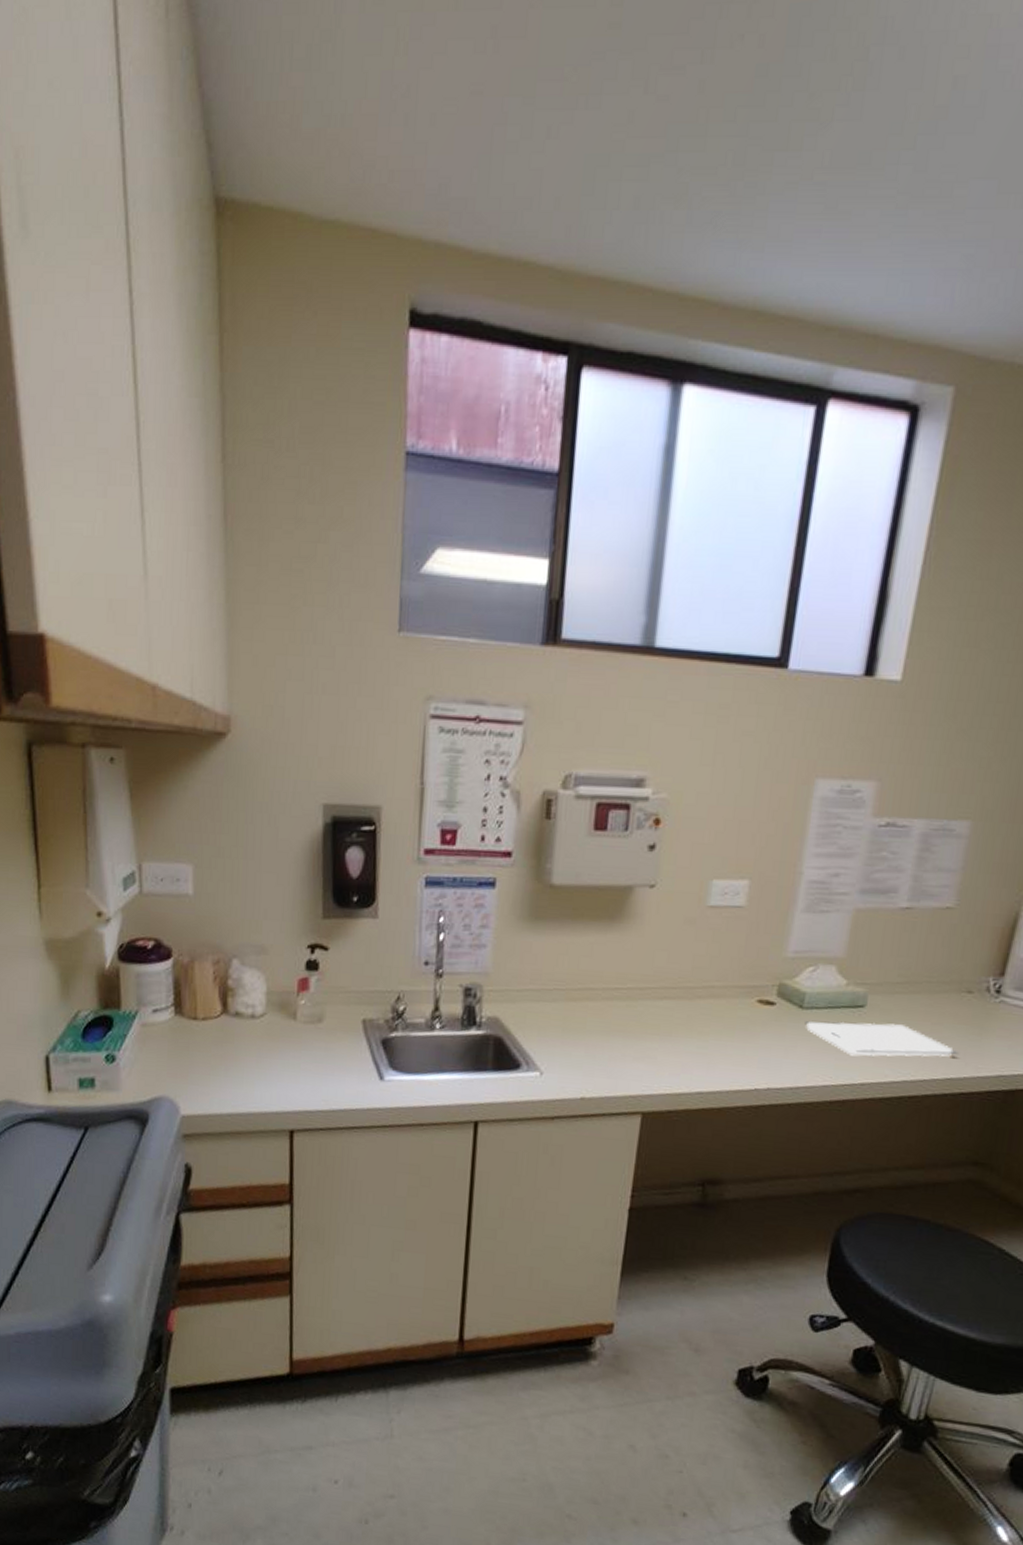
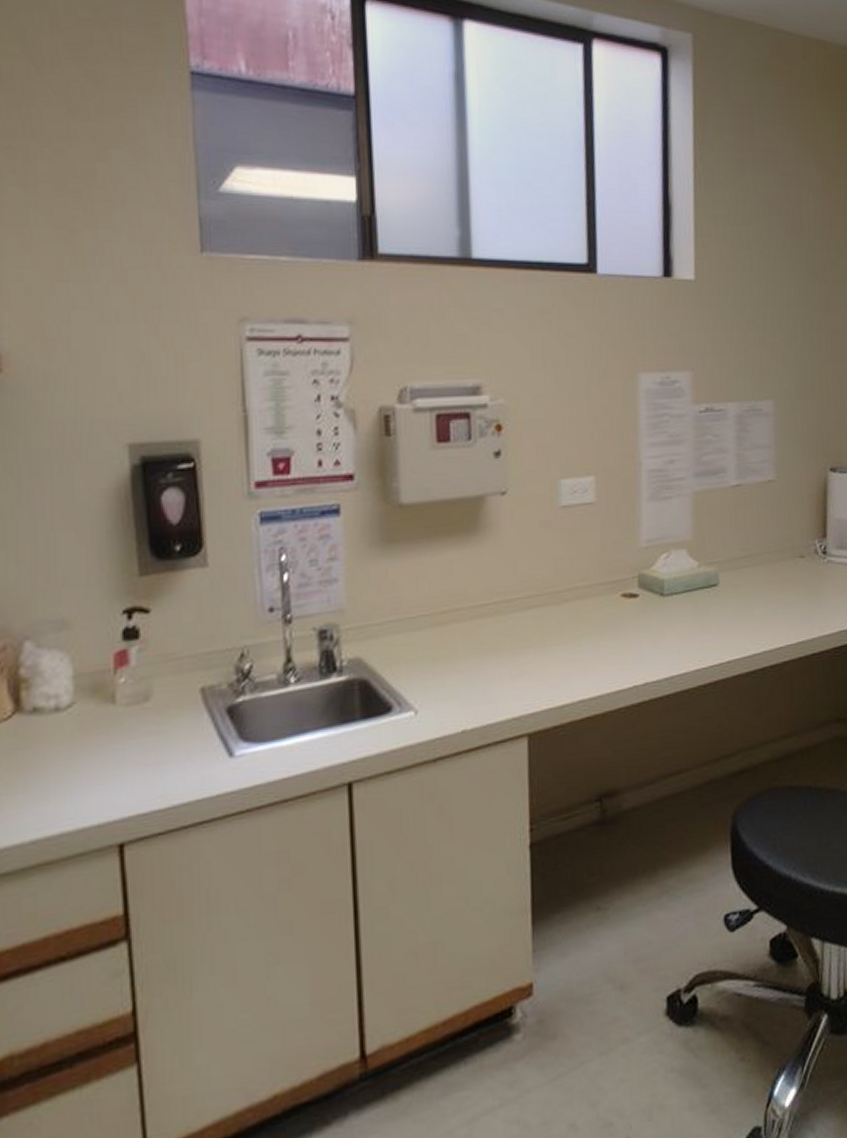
clipboard: present [805,1020,959,1058] -> none [668,597,804,636]

